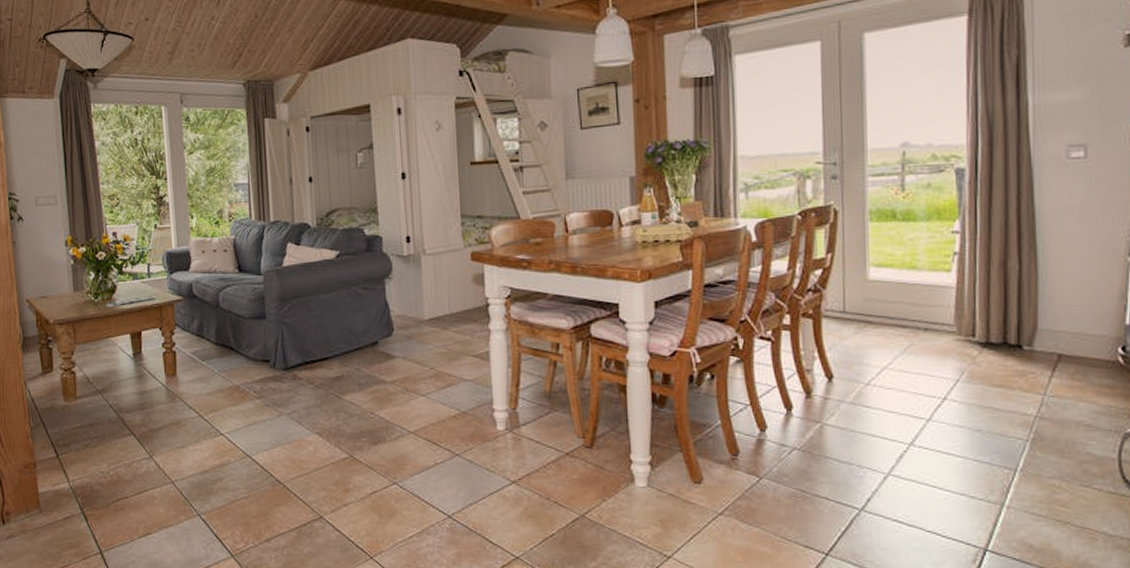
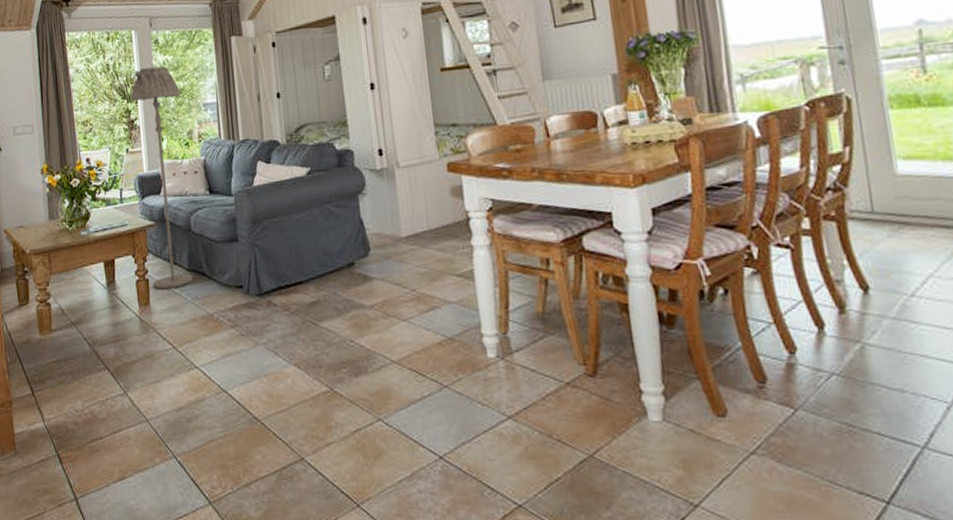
floor lamp: none [159,144,221,361] -> present [130,66,194,290]

